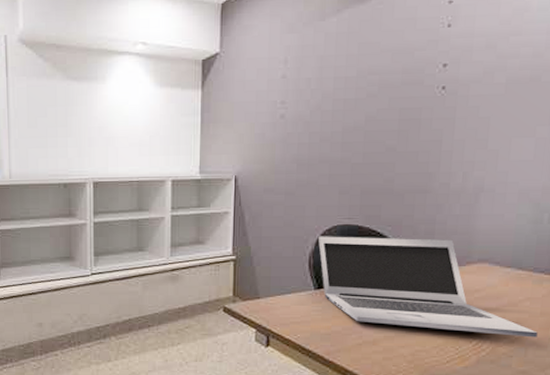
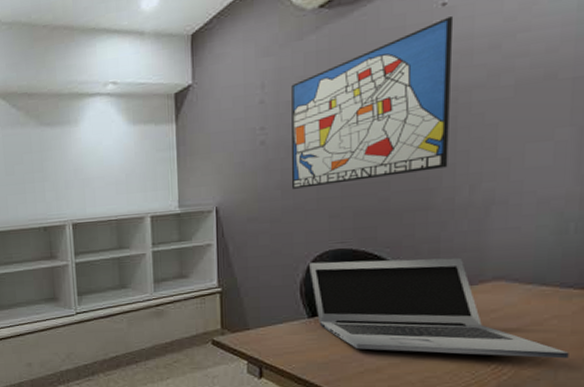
wall art: none [306,14,458,164] -> present [291,16,454,189]

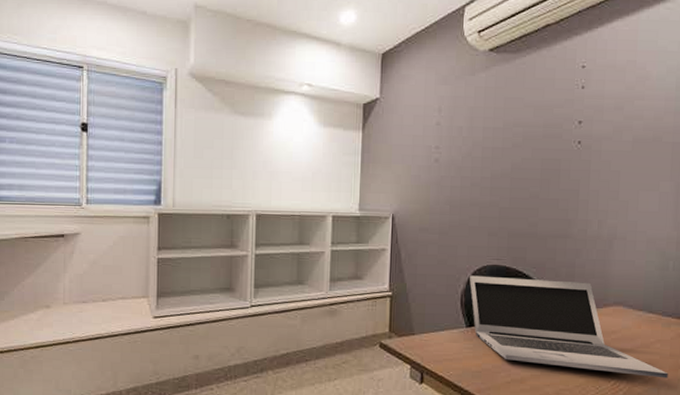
wall art: present [291,16,454,189] -> none [458,78,590,206]

